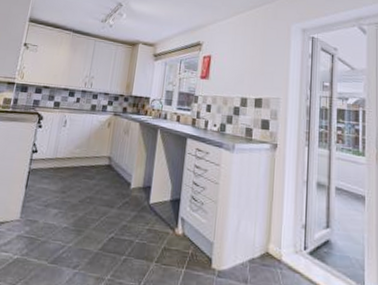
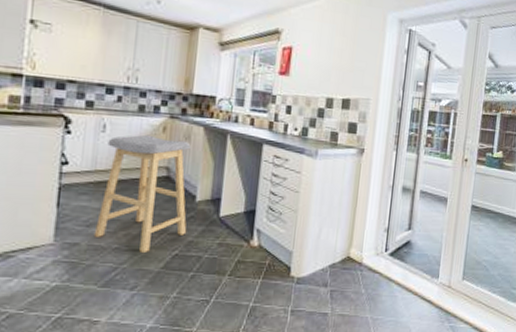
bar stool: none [49,129,129,233] -> present [93,134,191,252]

